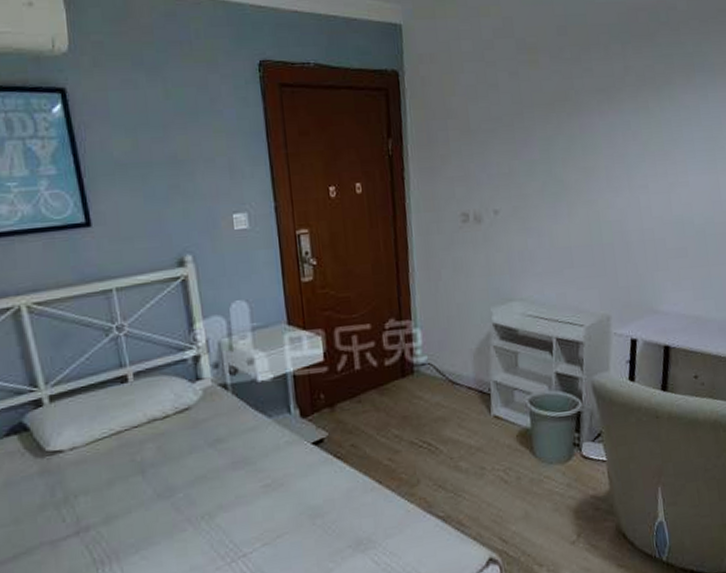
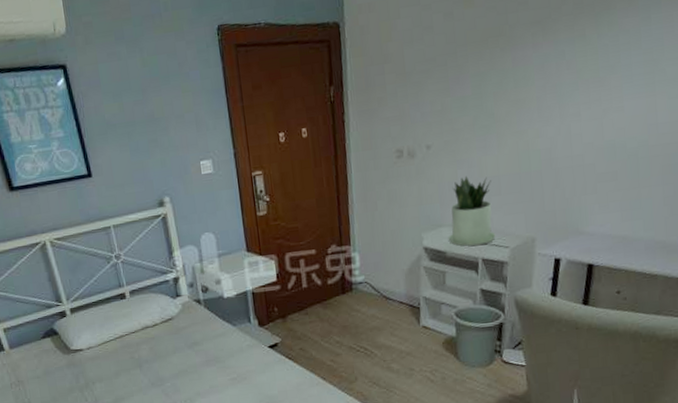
planter: none [519,245,570,324] -> present [448,175,496,246]

